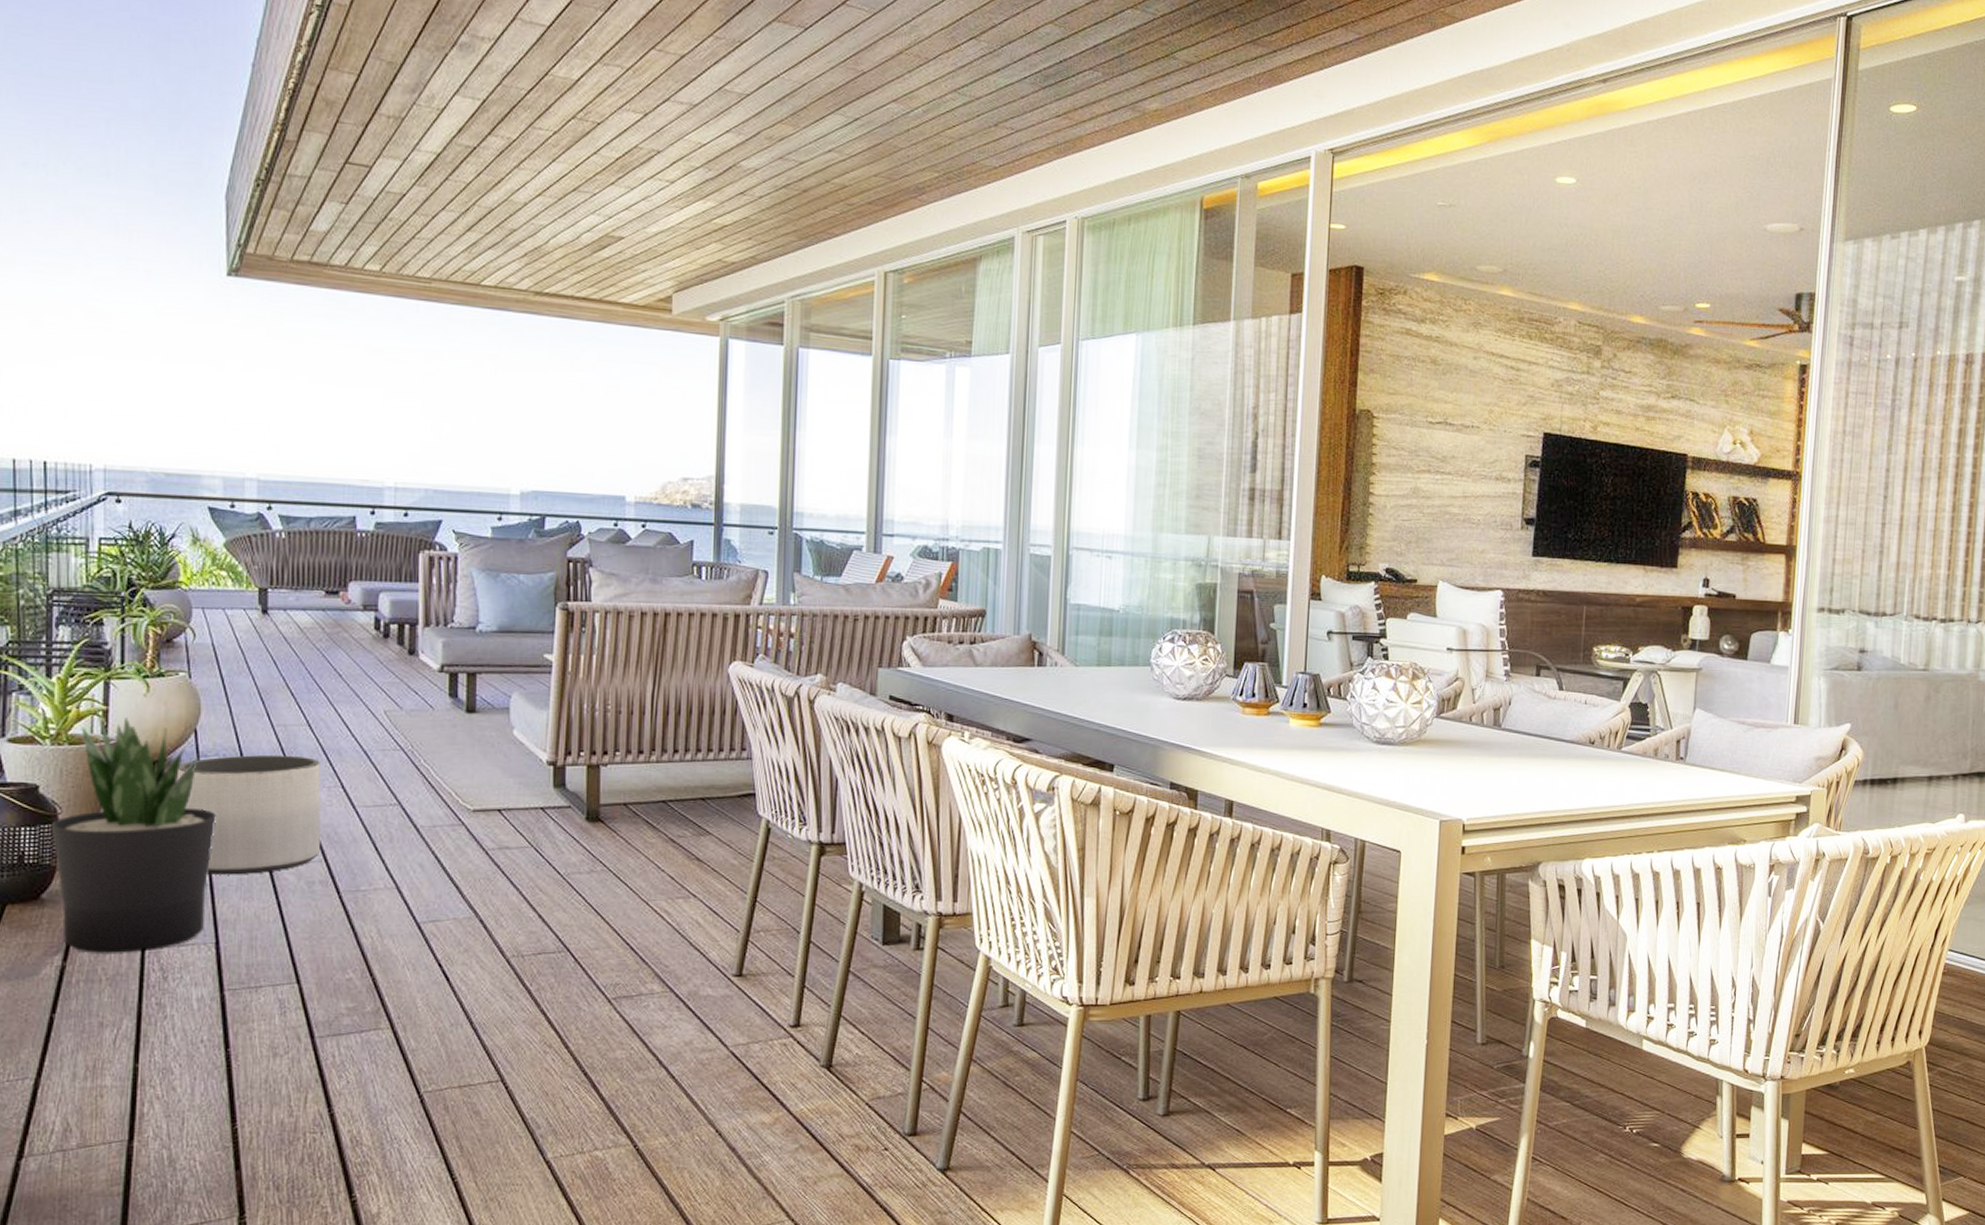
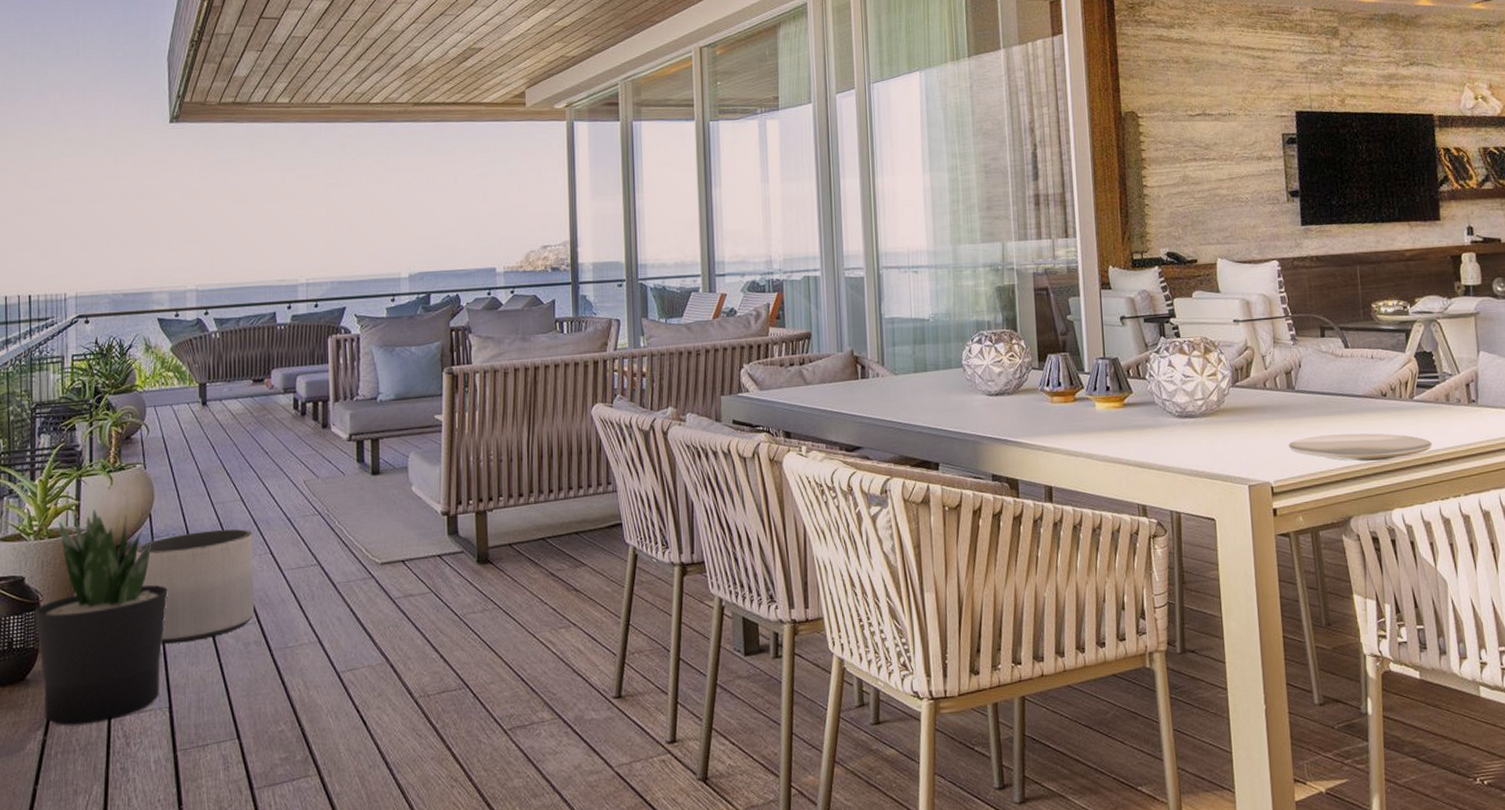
plate: none [1486,777,1633,808] -> present [1288,433,1432,462]

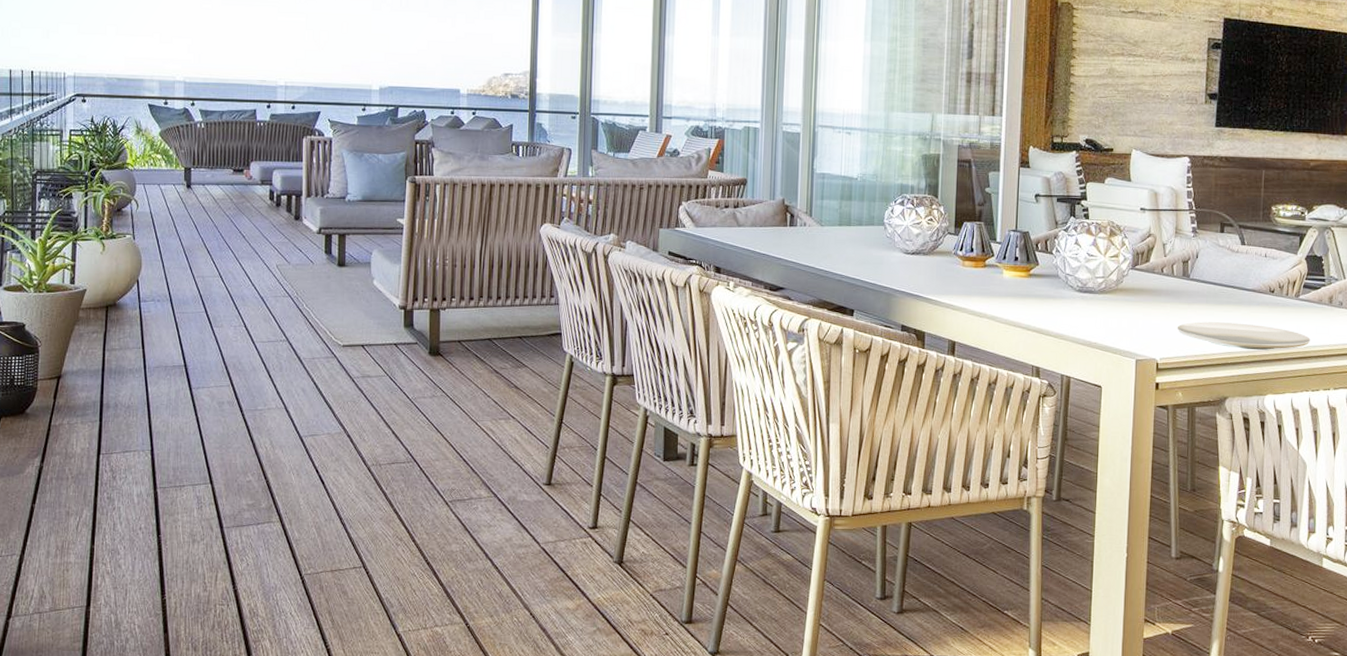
planter: present [34,502,168,725] -> none [33,262,152,457]
planter: present [135,529,254,644] -> none [123,300,229,396]

